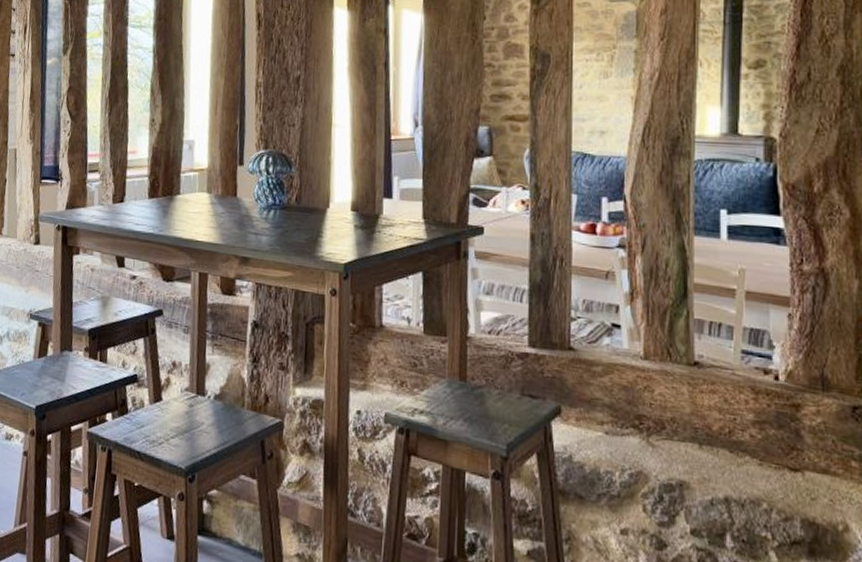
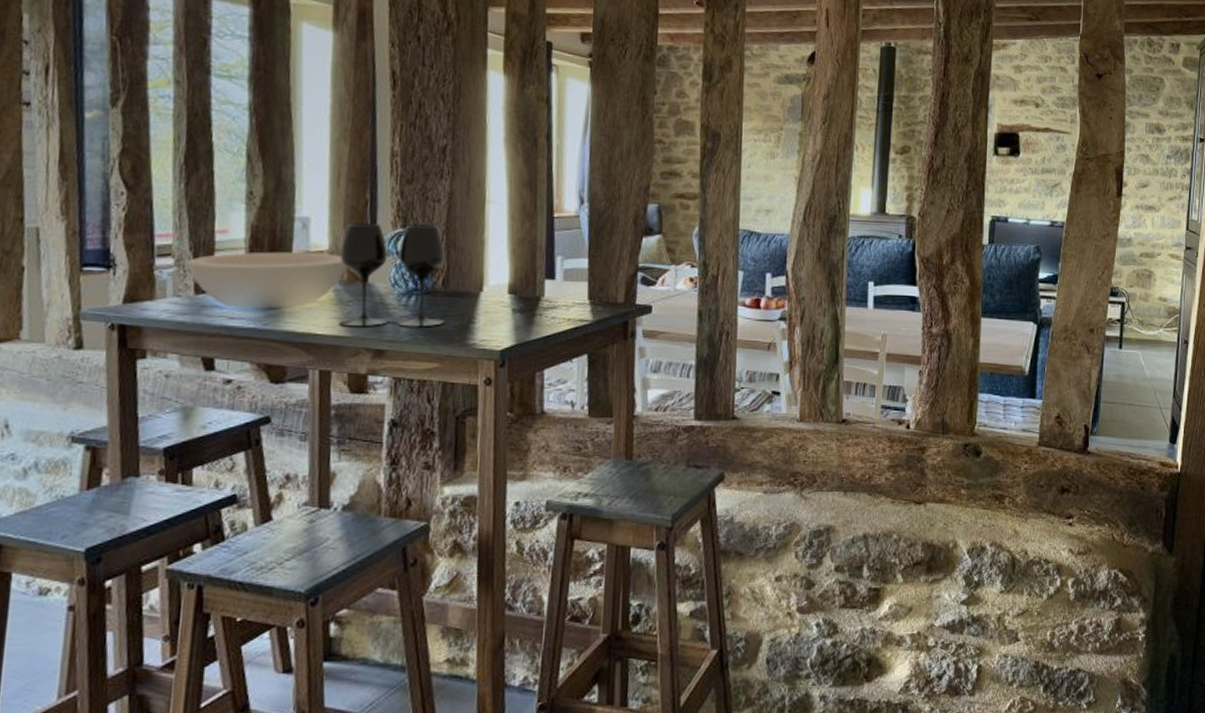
bowl: none [108,169,221,218] -> present [187,251,347,309]
wine glass: none [214,144,298,239] -> present [339,222,445,328]

